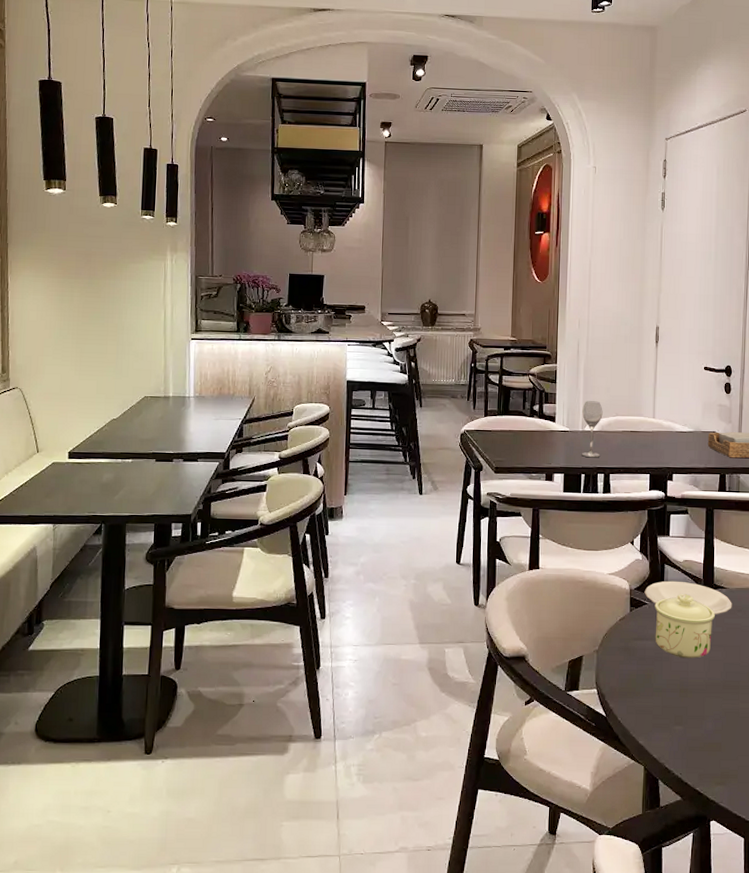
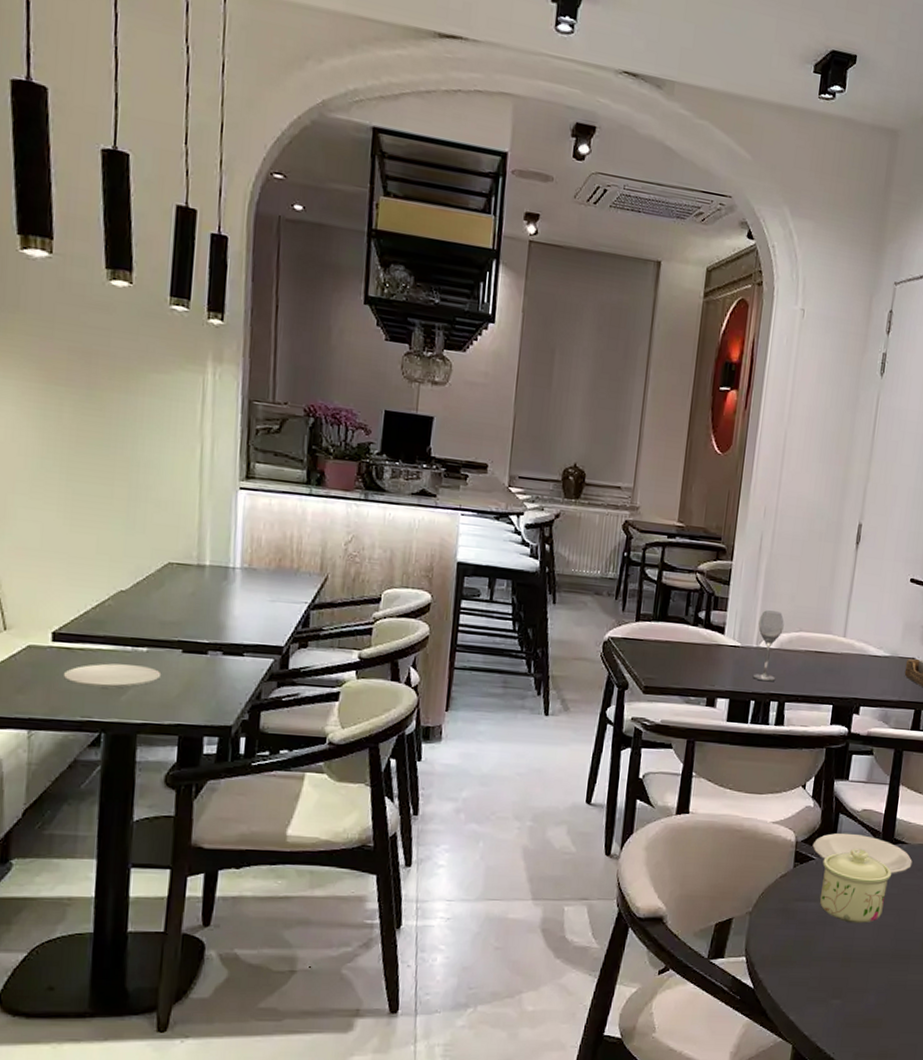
plate: none [76,472,142,491] -> present [63,663,162,689]

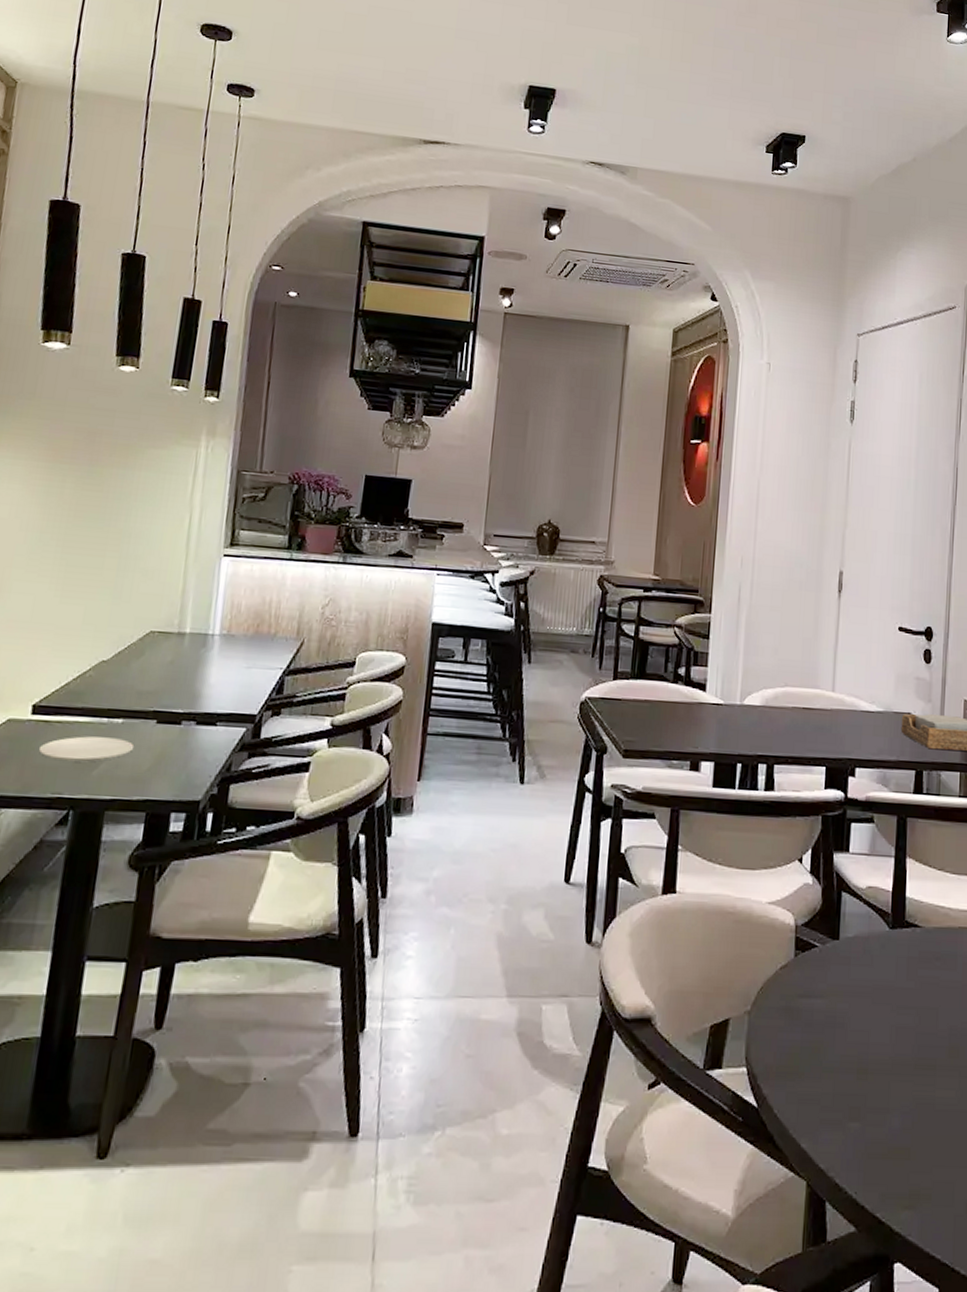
wineglass: present [752,610,784,682] -> none [738,664,768,743]
saucer: present [812,833,913,874] -> none [814,914,929,964]
sugar bowl: present [819,848,892,924] -> none [826,932,906,1026]

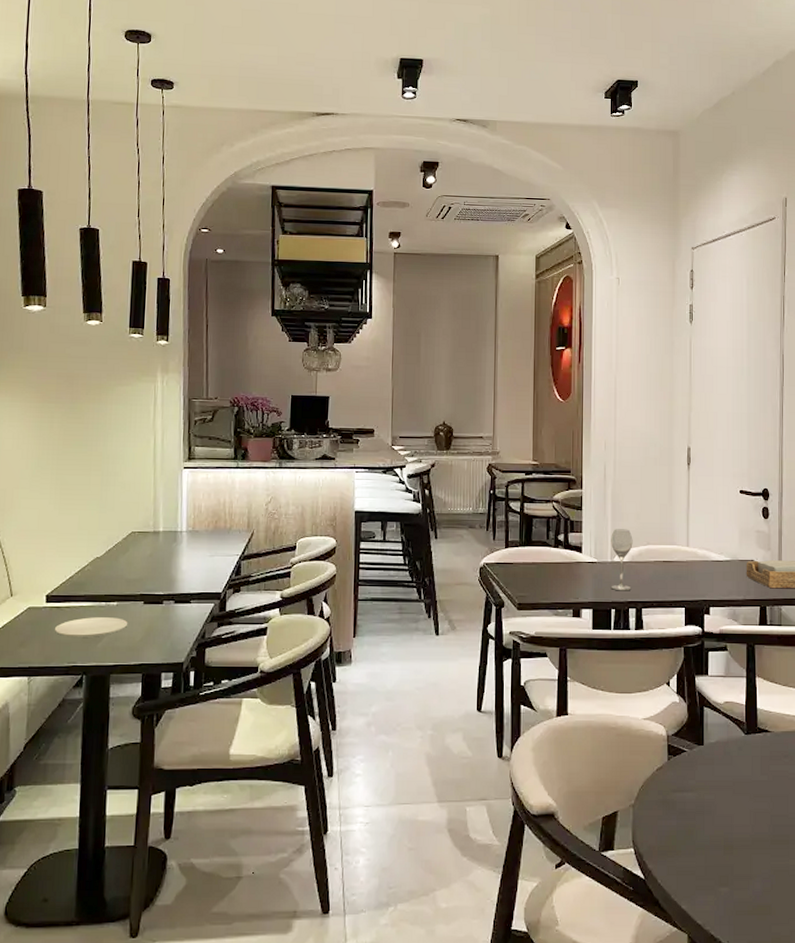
wineglass: none [738,664,768,743] -> present [610,529,633,591]

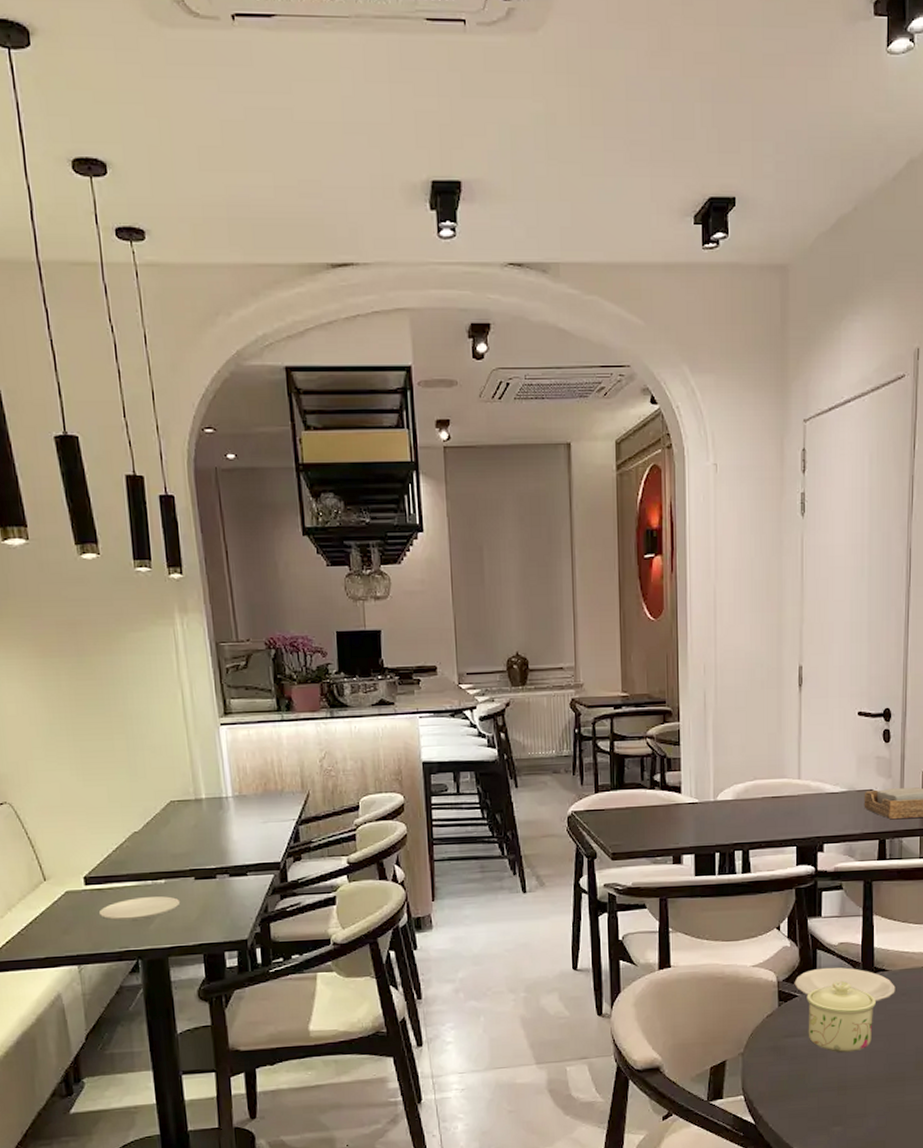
wineglass: present [610,529,633,591] -> none [713,764,738,833]
saucer: none [682,725,778,762] -> present [794,967,895,1002]
sugar bowl: none [694,738,760,811] -> present [806,980,876,1053]

